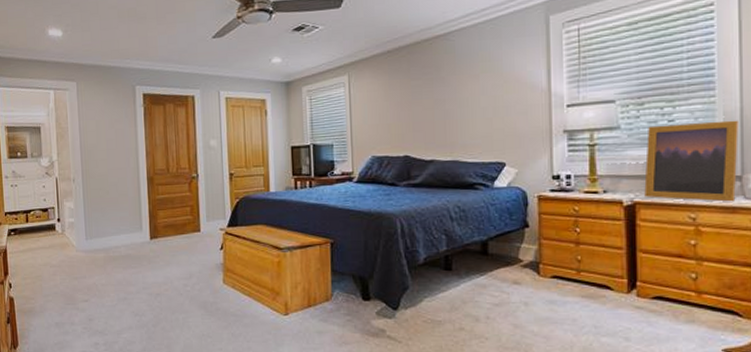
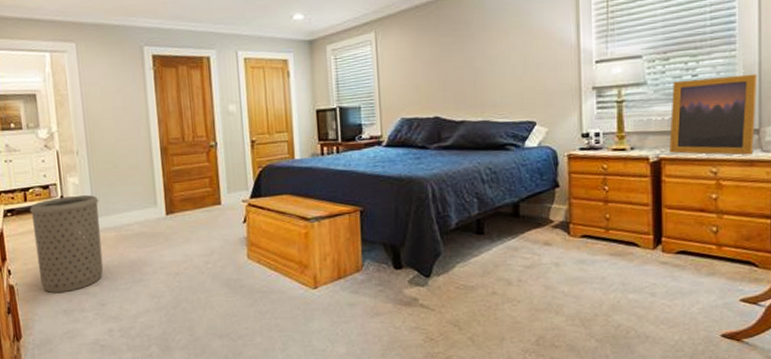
laundry basket: none [30,218,93,307] -> present [29,194,104,294]

